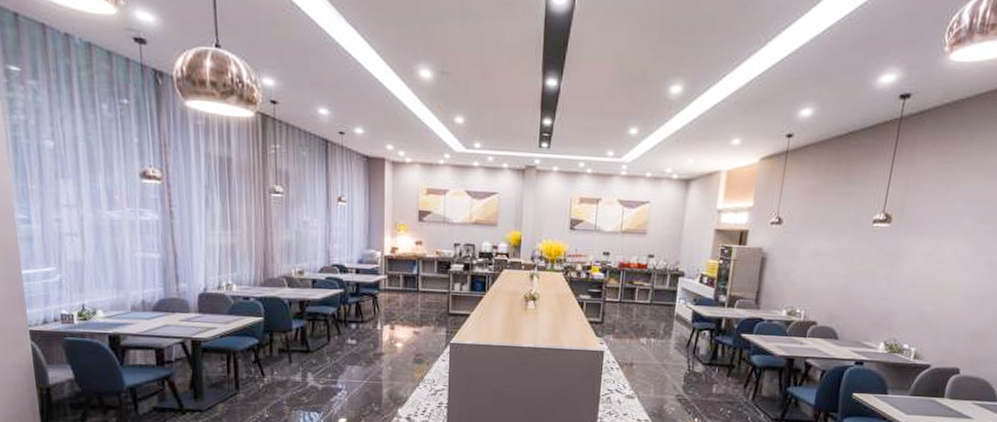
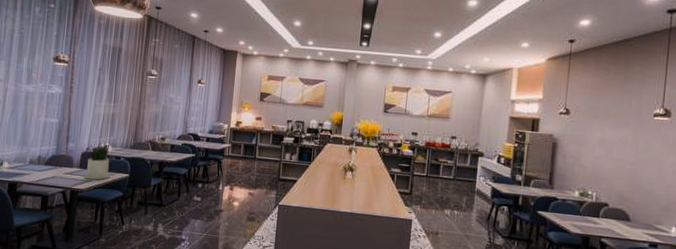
planter: none [205,284,239,327] -> present [84,145,110,180]

